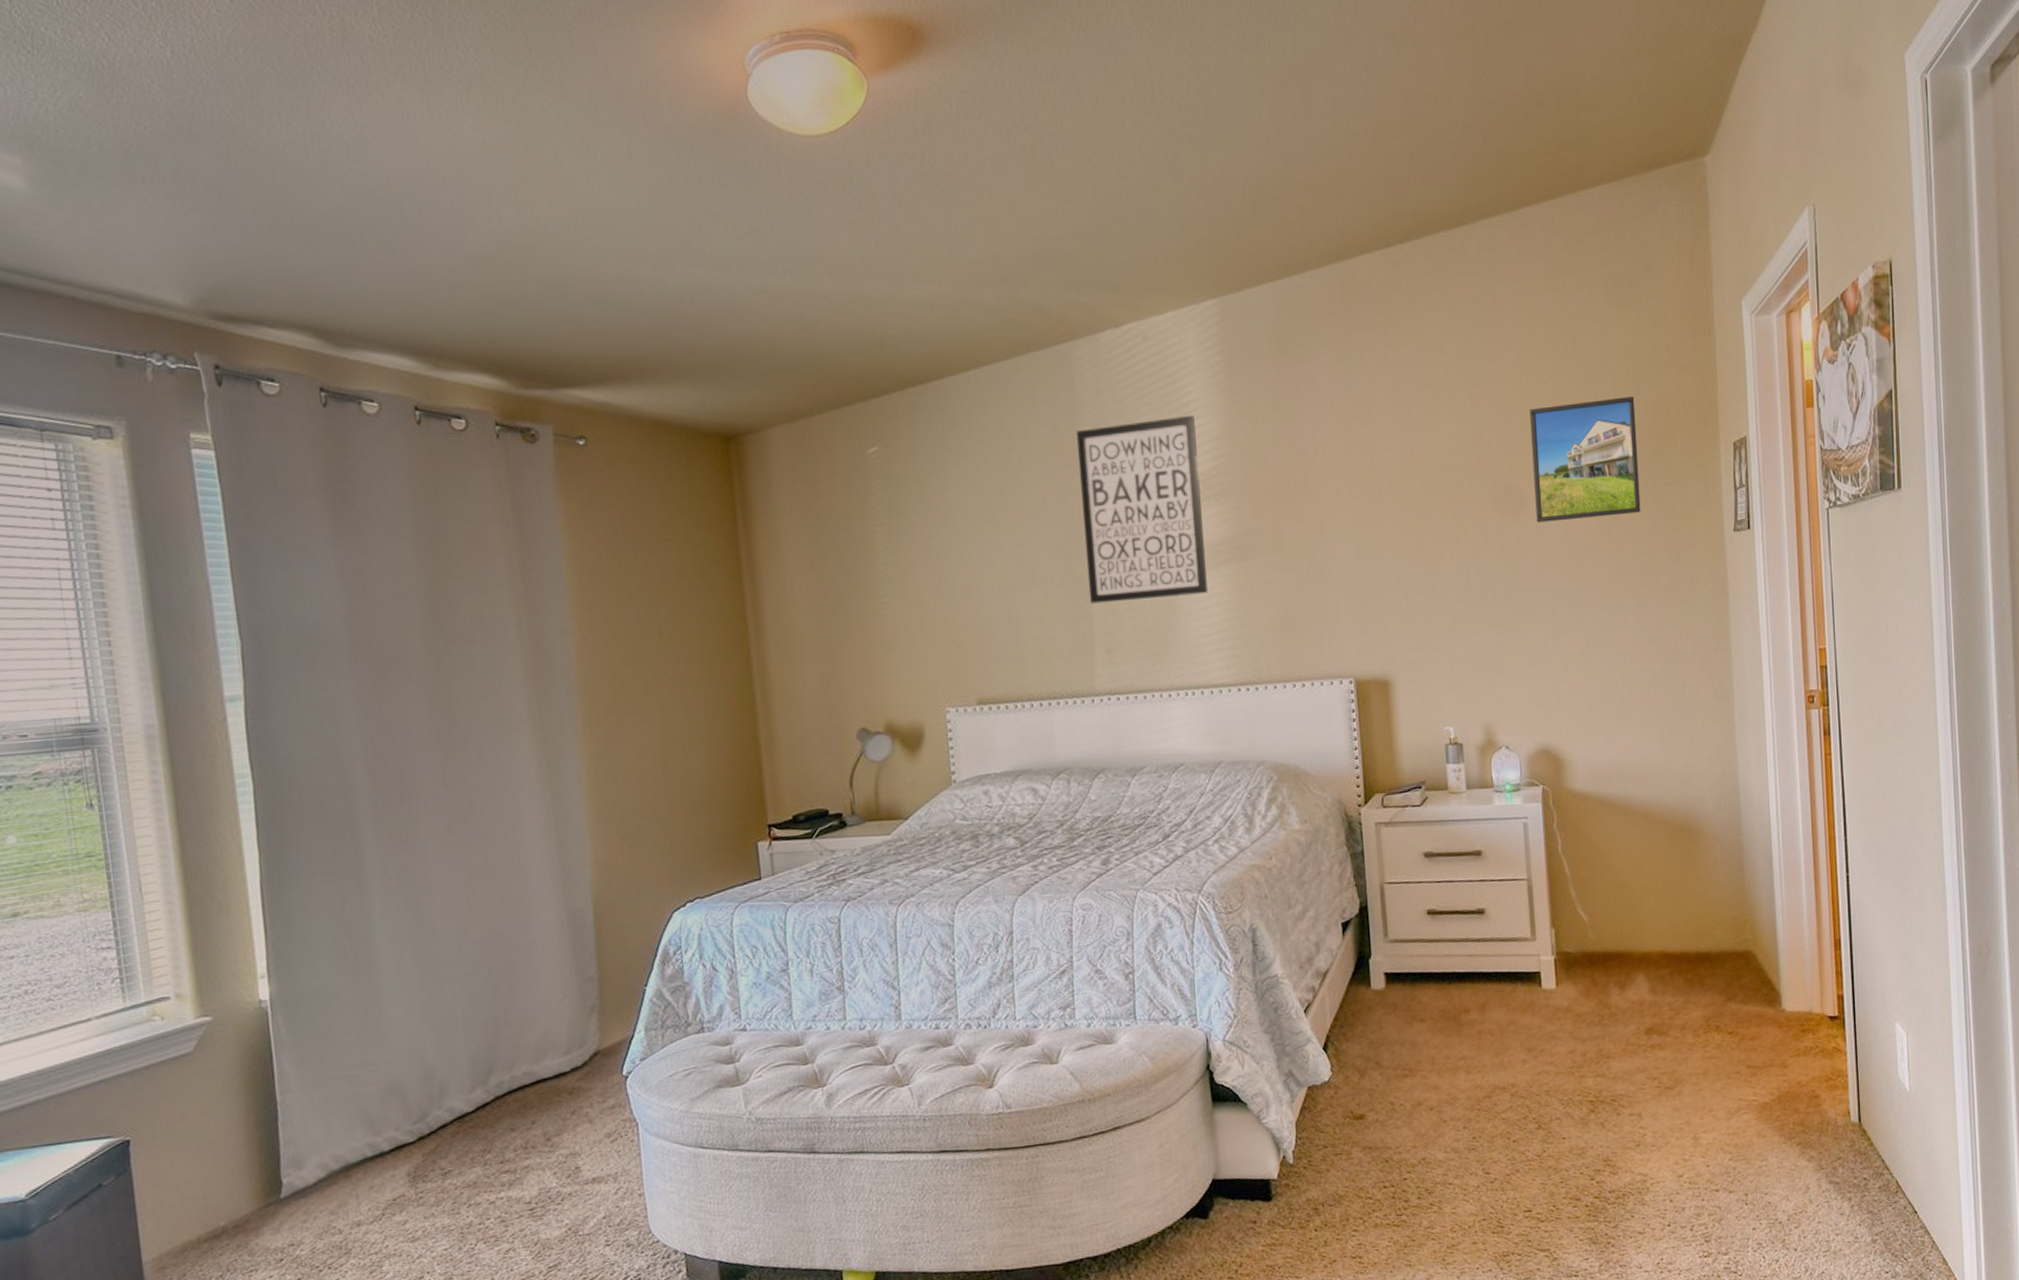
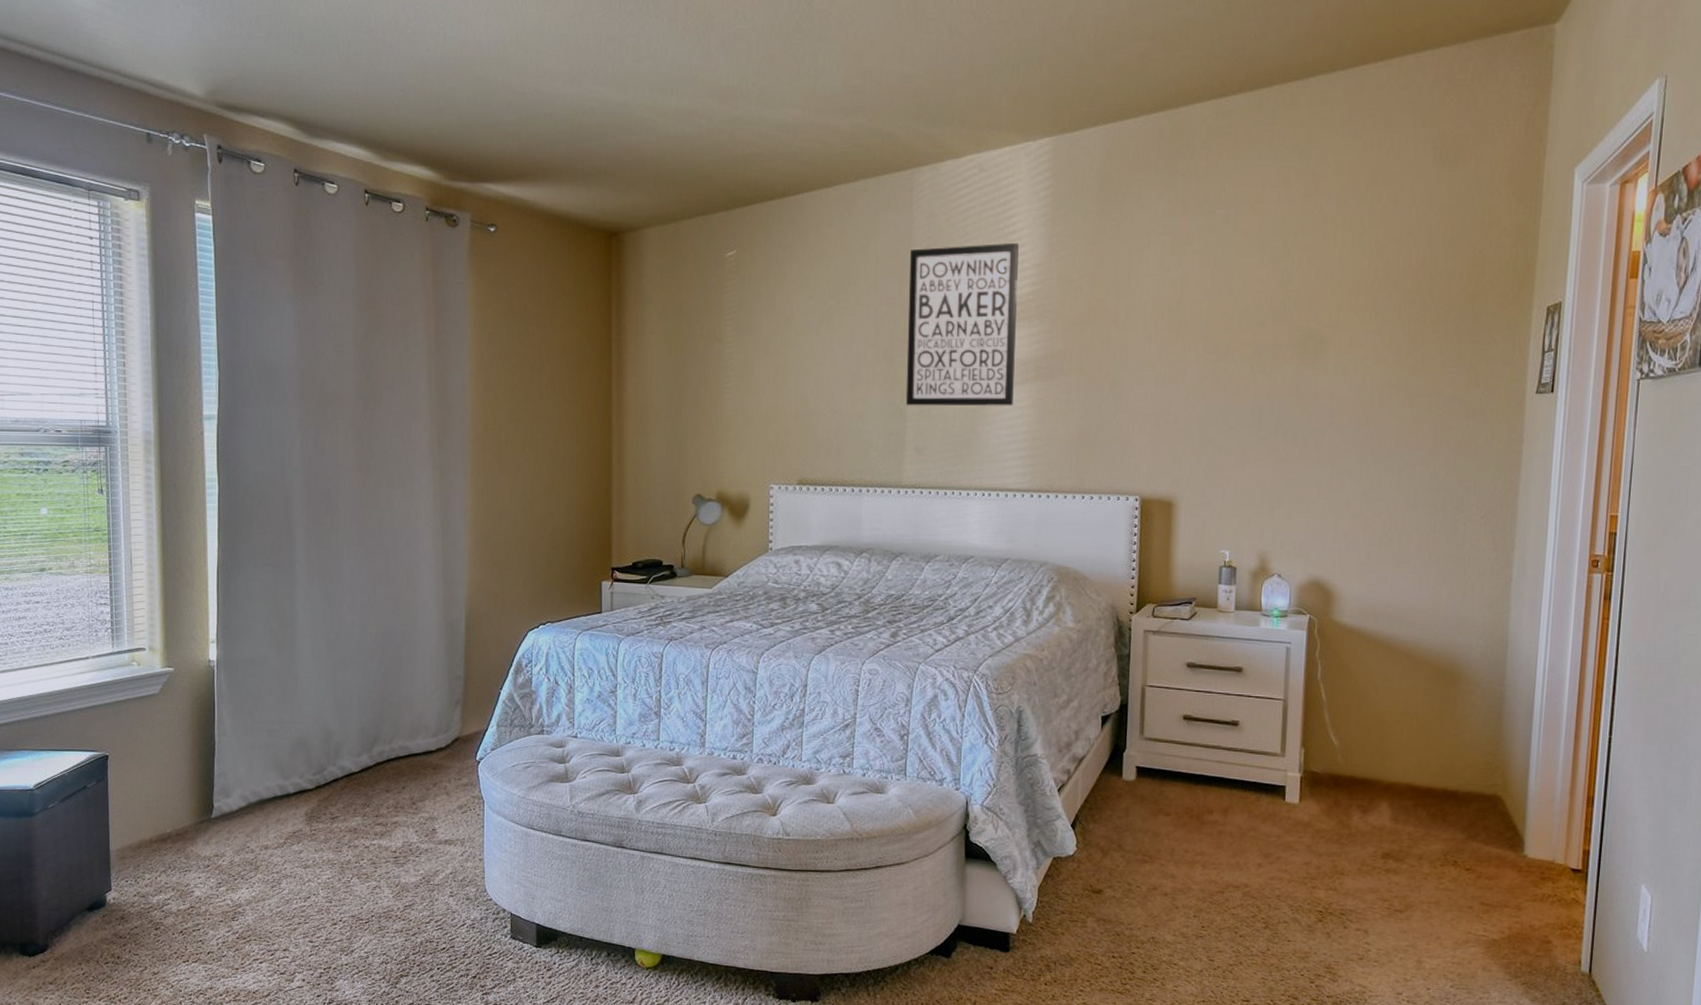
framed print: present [1530,396,1641,523] -> none [1335,255,1450,369]

